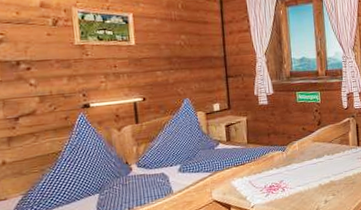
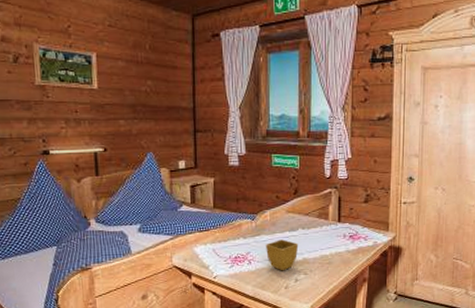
flower pot: none [296,166,326,195] -> present [265,239,299,271]

